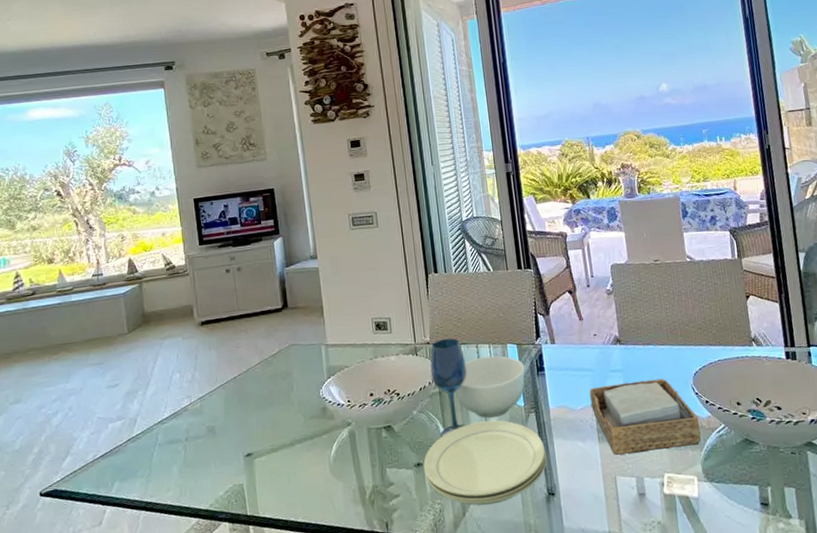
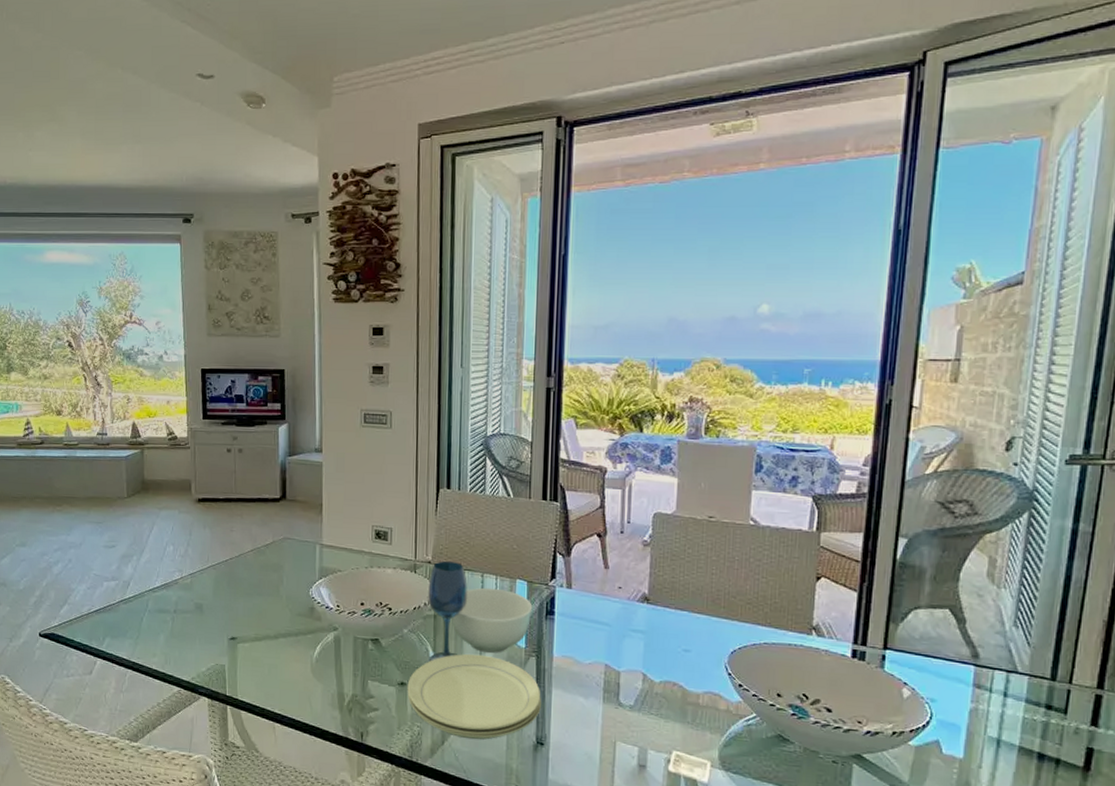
napkin holder: present [589,378,701,455] -> none [601,643,726,729]

